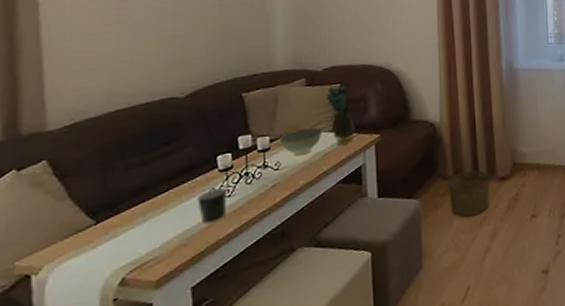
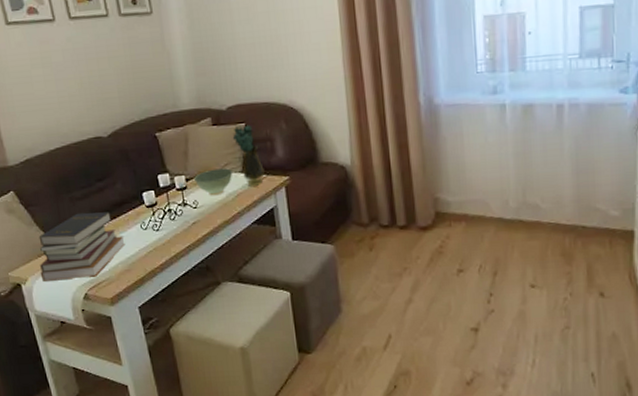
books: none [62,179,187,269] -> present [38,212,125,281]
mug: present [197,188,228,225] -> none [132,223,157,255]
basket: present [447,170,491,217] -> none [362,217,411,266]

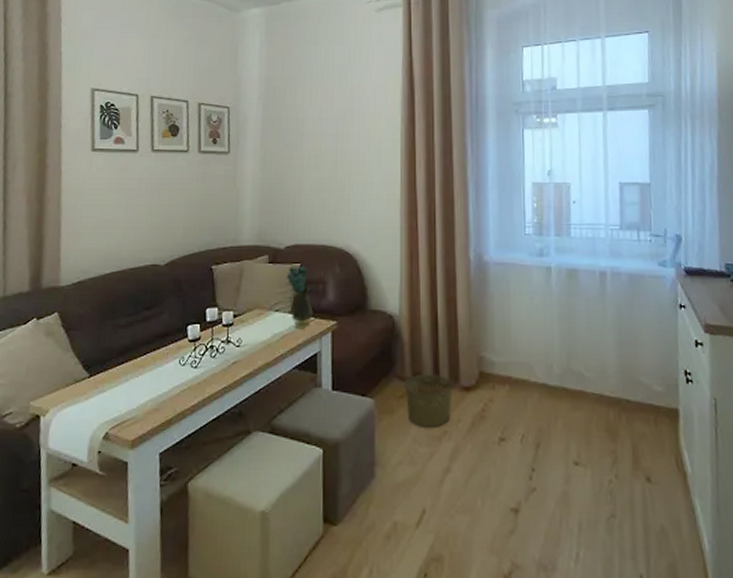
books: present [38,212,125,281] -> none [63,341,160,415]
bowl: present [194,168,233,196] -> none [242,307,282,335]
basket: none [362,217,411,266] -> present [404,374,453,427]

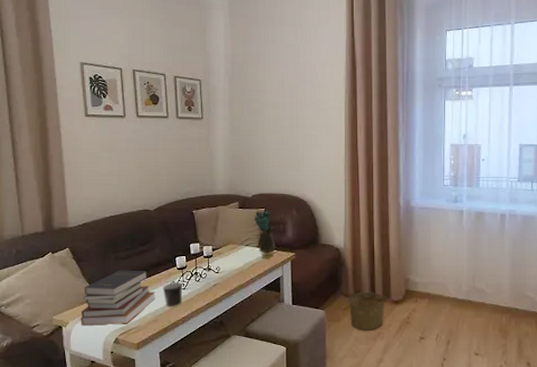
books: none [63,341,160,415] -> present [80,270,156,325]
mug: none [169,358,195,393] -> present [163,282,183,308]

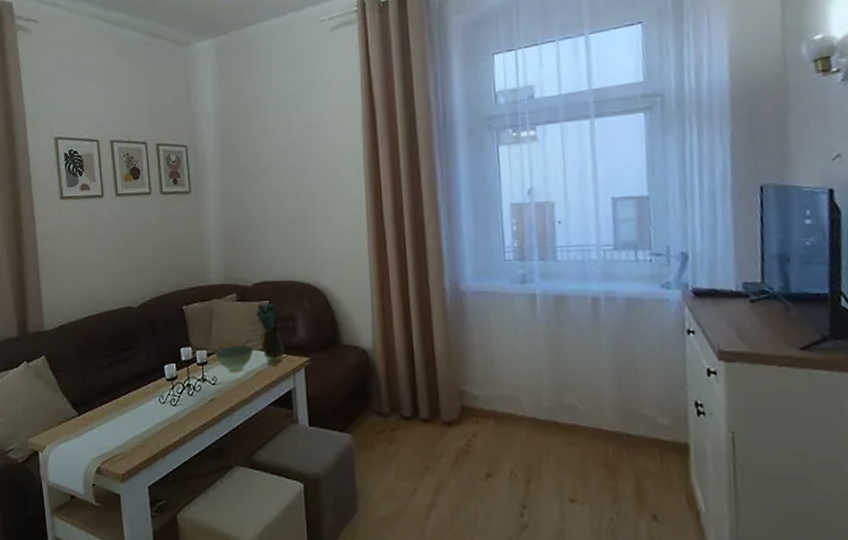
books: present [80,270,156,325] -> none [58,381,142,451]
mug: present [163,282,183,308] -> none [150,397,174,430]
bowl: none [219,243,251,264] -> present [215,345,254,373]
basket: present [348,292,386,330] -> none [382,409,434,463]

